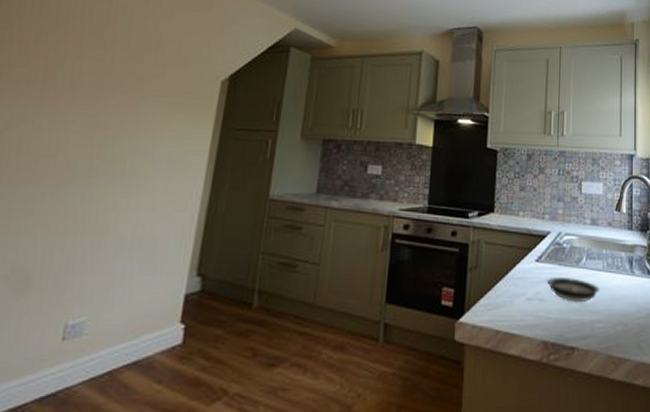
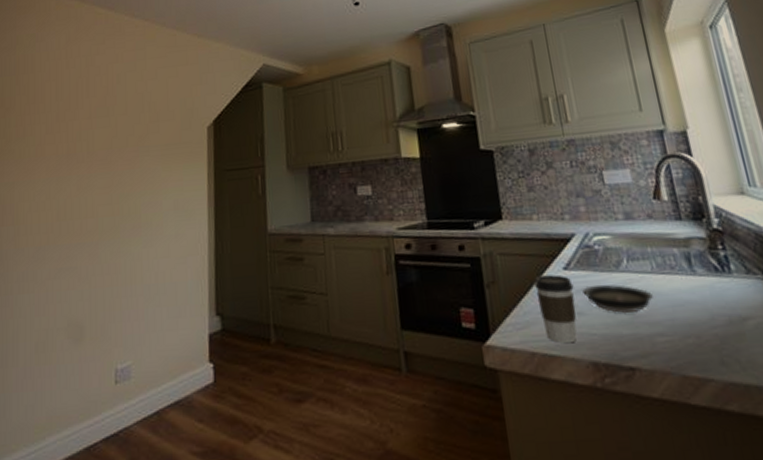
coffee cup: none [509,265,541,325] -> present [534,274,578,344]

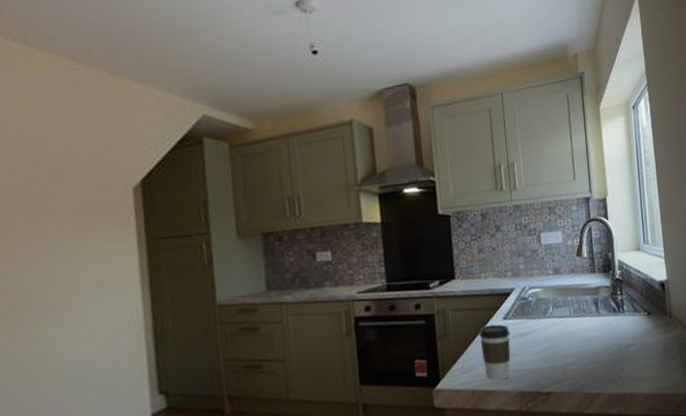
saucer: present [582,284,653,314] -> none [517,328,569,352]

